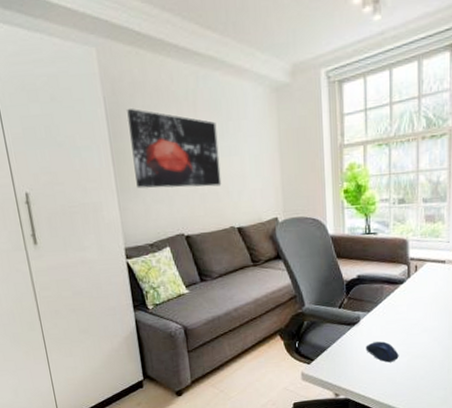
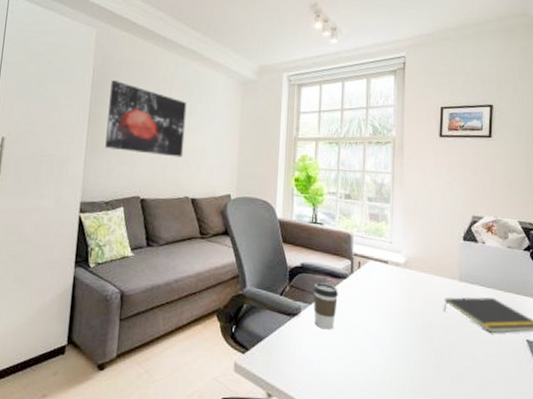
computer mouse: present [365,341,399,363] -> none [304,338,338,365]
coffee cup: none [371,290,396,333] -> present [313,283,338,330]

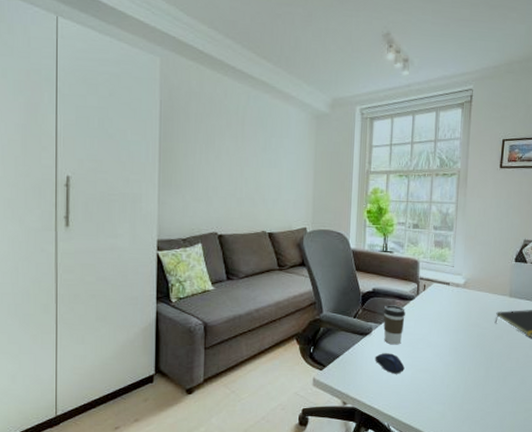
wall art: present [105,80,187,158] -> none [179,114,261,193]
computer mouse: none [304,338,338,365] -> present [375,353,405,374]

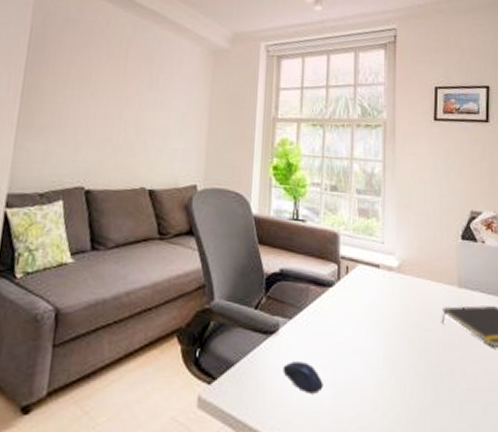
coffee cup: present [383,305,405,345] -> none [294,292,323,350]

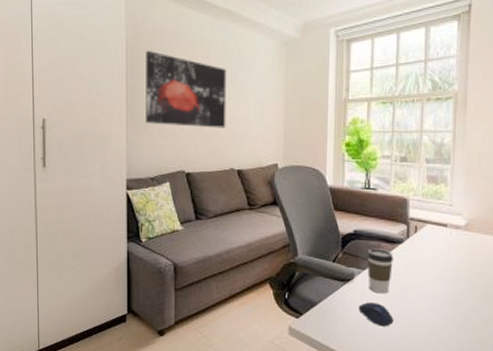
wall art: none [42,43,146,139] -> present [146,51,227,128]
coffee cup: none [294,292,323,350] -> present [367,248,393,294]

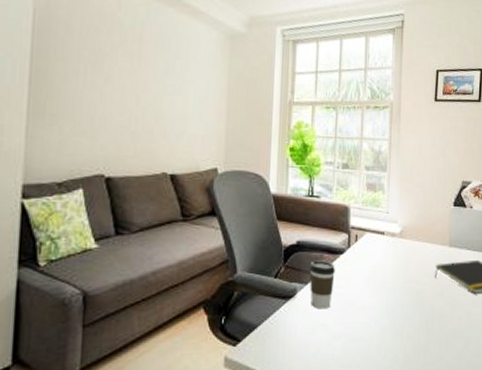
wall art: present [146,51,227,128] -> none [55,26,162,126]
computer mouse: present [358,302,394,327] -> none [300,319,335,345]

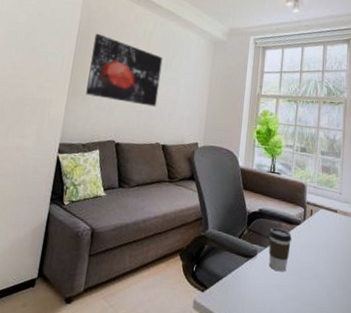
wall art: none [55,26,162,126] -> present [86,34,163,107]

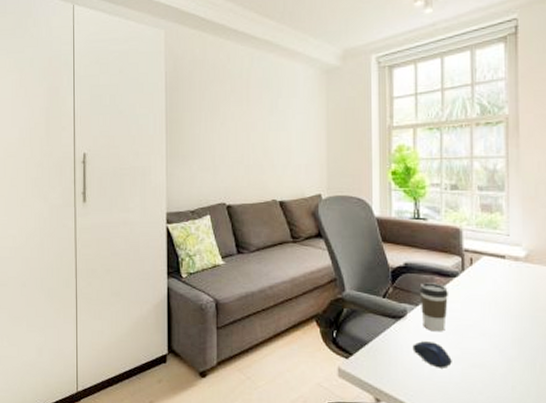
wall art: present [86,34,163,107] -> none [185,83,267,159]
computer mouse: none [259,279,290,305] -> present [412,341,452,368]

